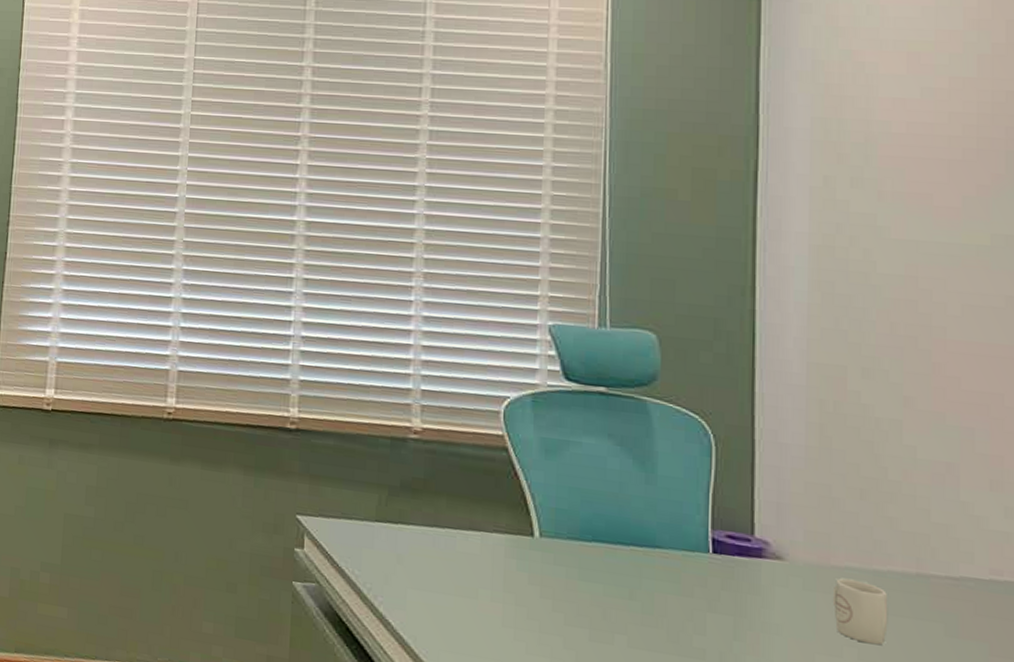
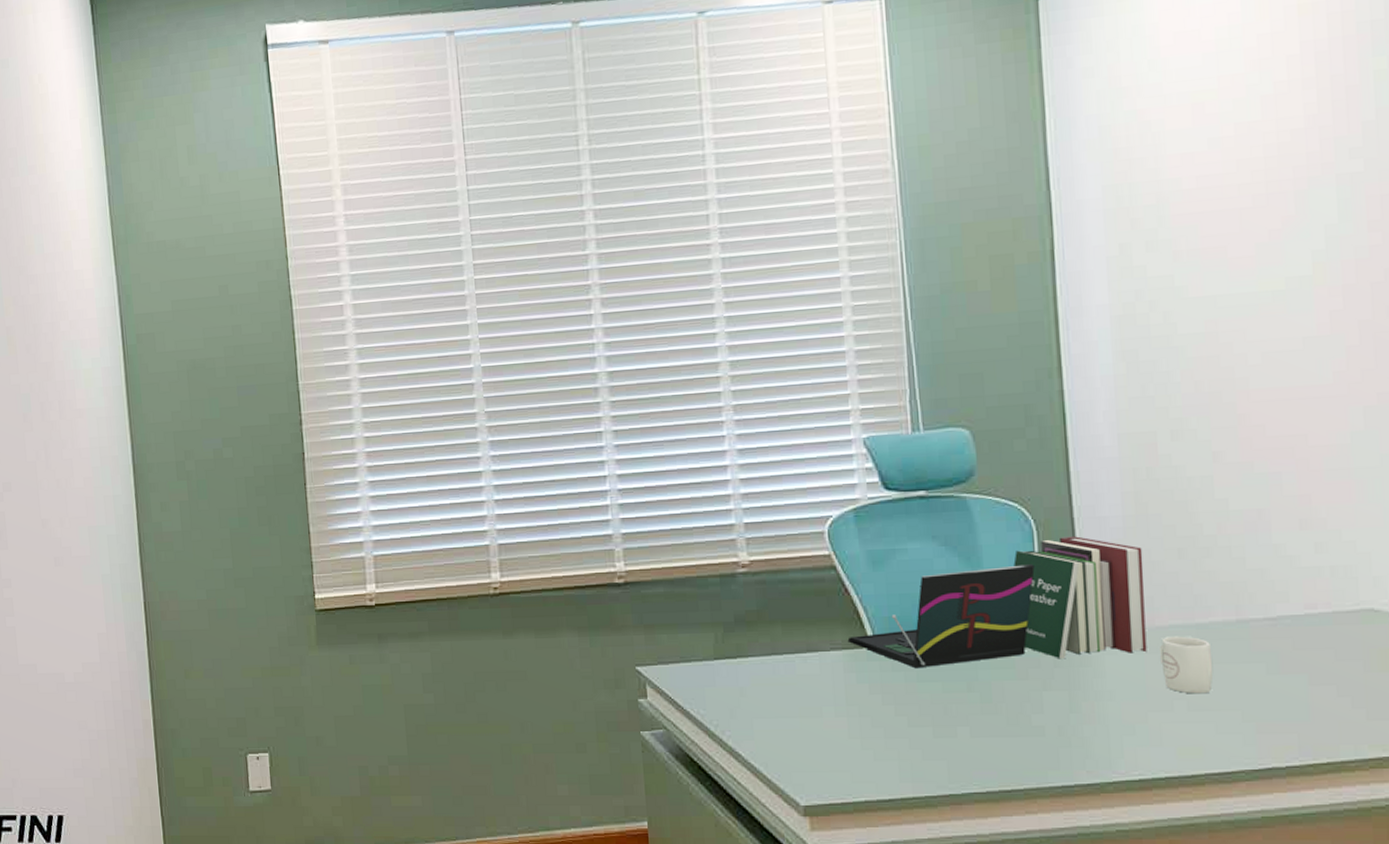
laptop: none [511,472,710,572] -> present [847,564,1035,669]
books: none [689,457,823,590] -> present [1013,536,1147,659]

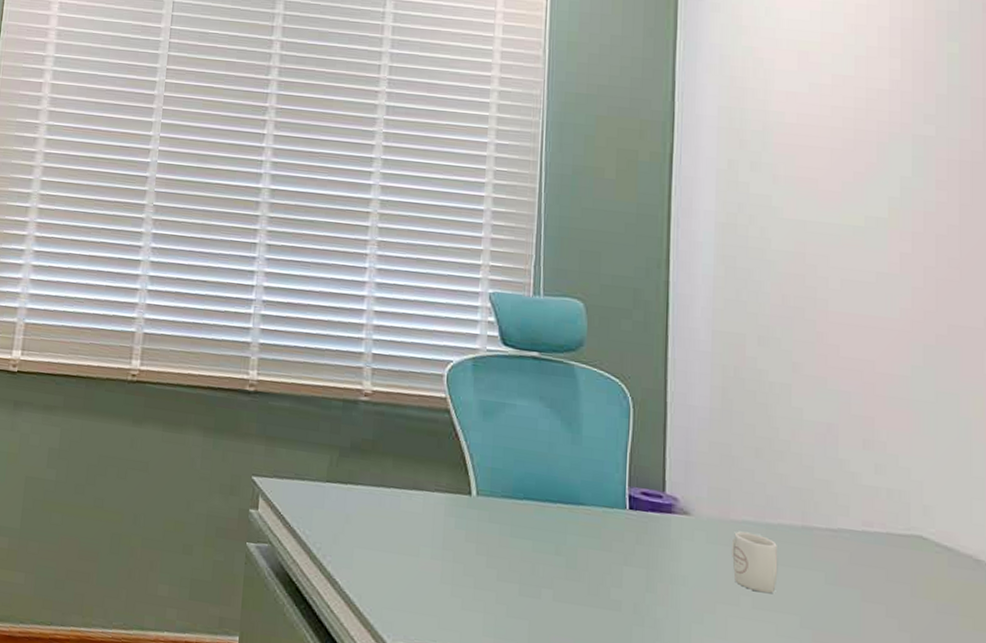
laptop: present [847,564,1035,669] -> none [451,433,628,527]
books: present [1013,536,1147,659] -> none [609,418,725,543]

